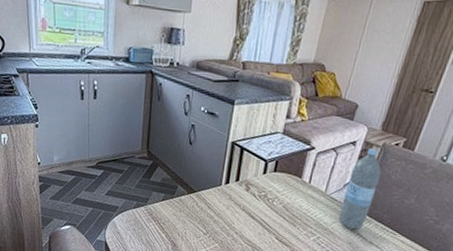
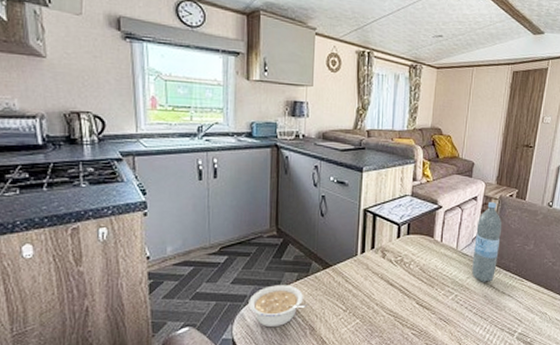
legume: none [120,201,172,238] -> present [248,285,308,328]

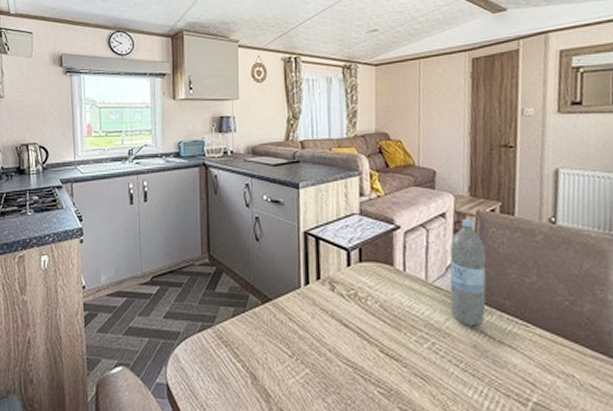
legume: present [248,285,308,328] -> none [182,321,248,373]

